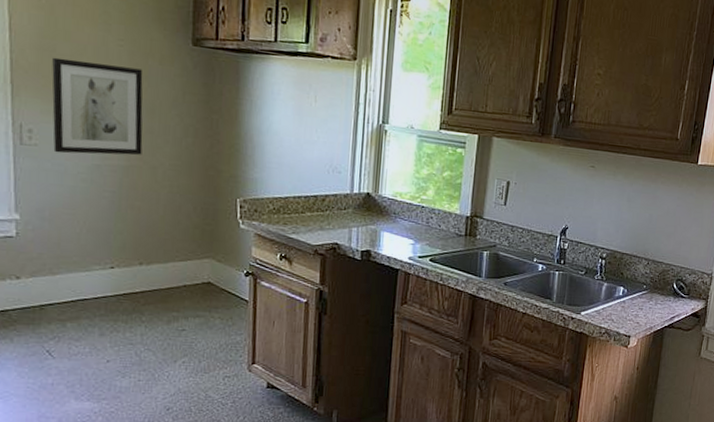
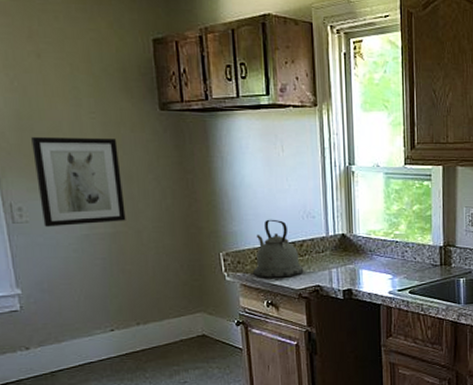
kettle: none [270,169,323,232] -> present [253,219,304,278]

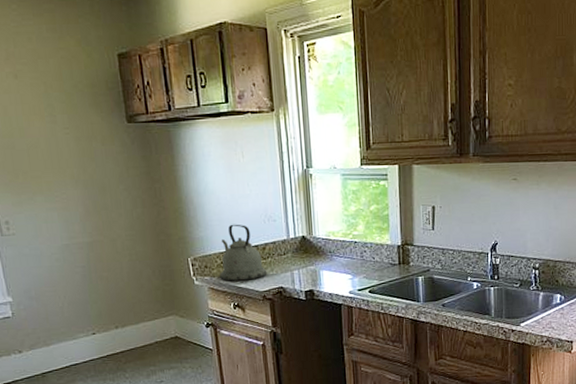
wall art: present [31,136,126,227] -> none [13,152,101,239]

